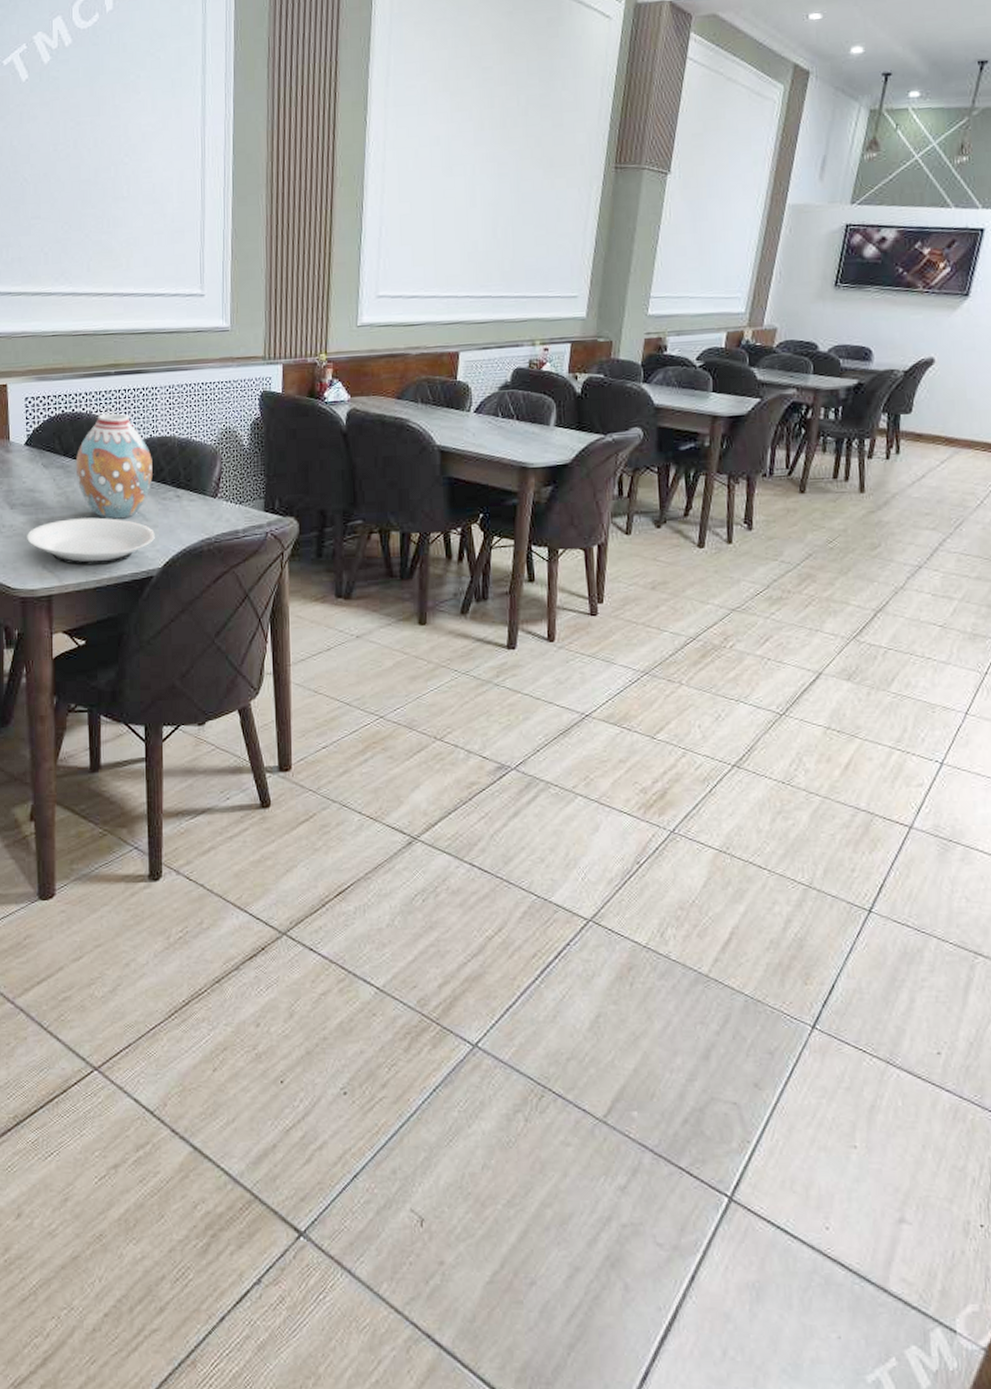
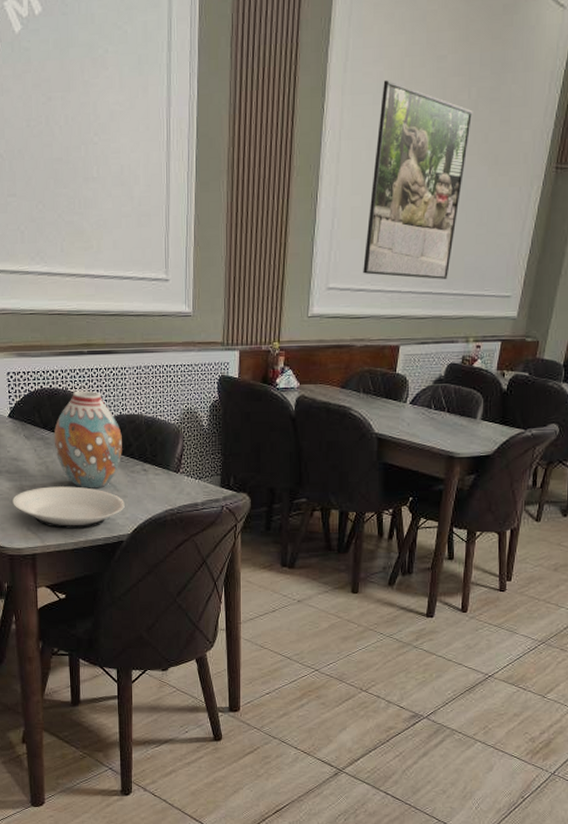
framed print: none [415,92,523,283] -> present [363,80,473,279]

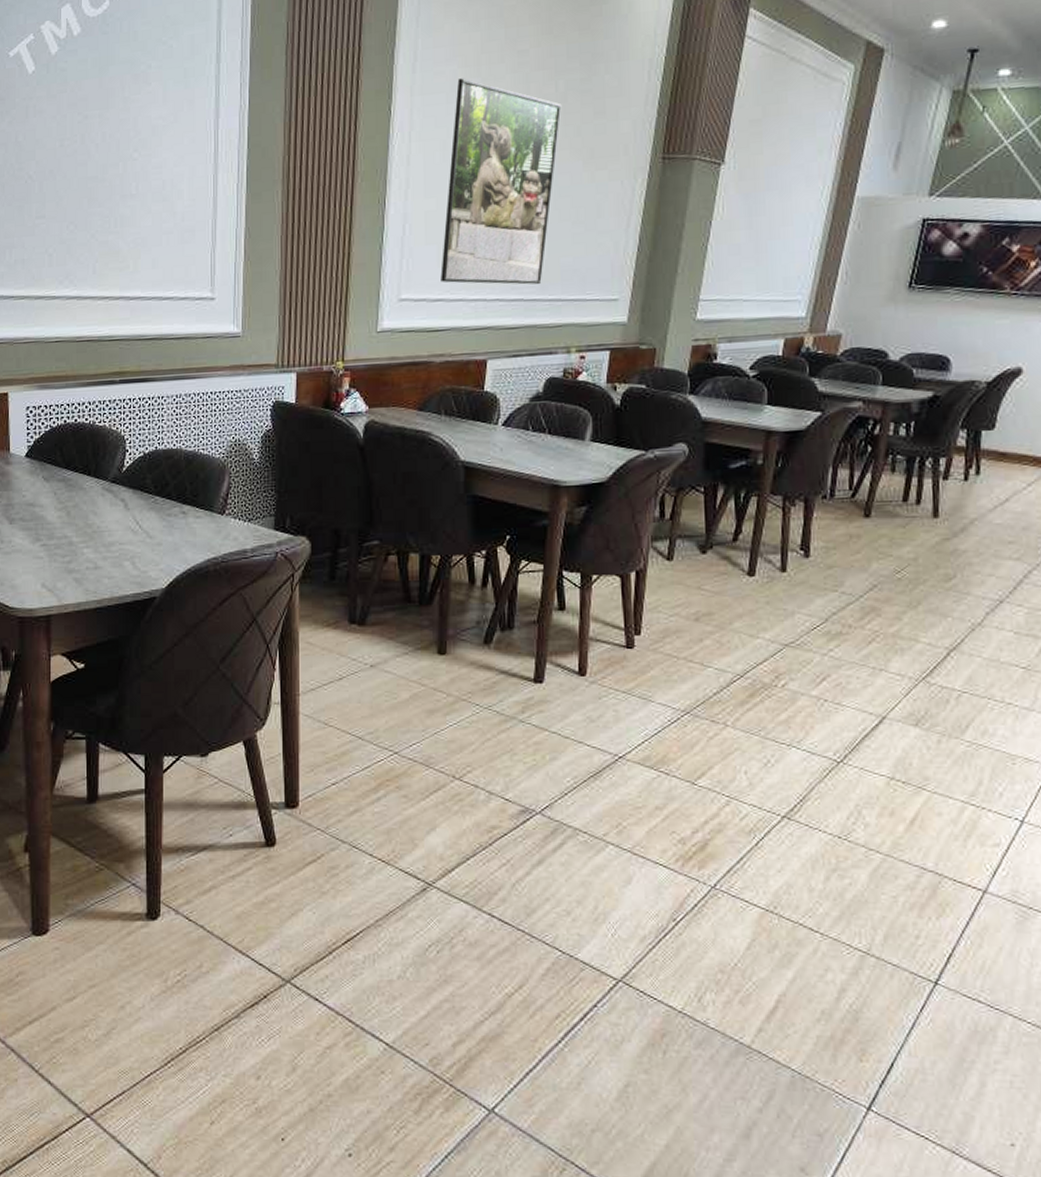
plate: present [13,486,125,529] -> none [26,534,159,585]
vase: present [53,390,122,488] -> none [77,423,157,536]

